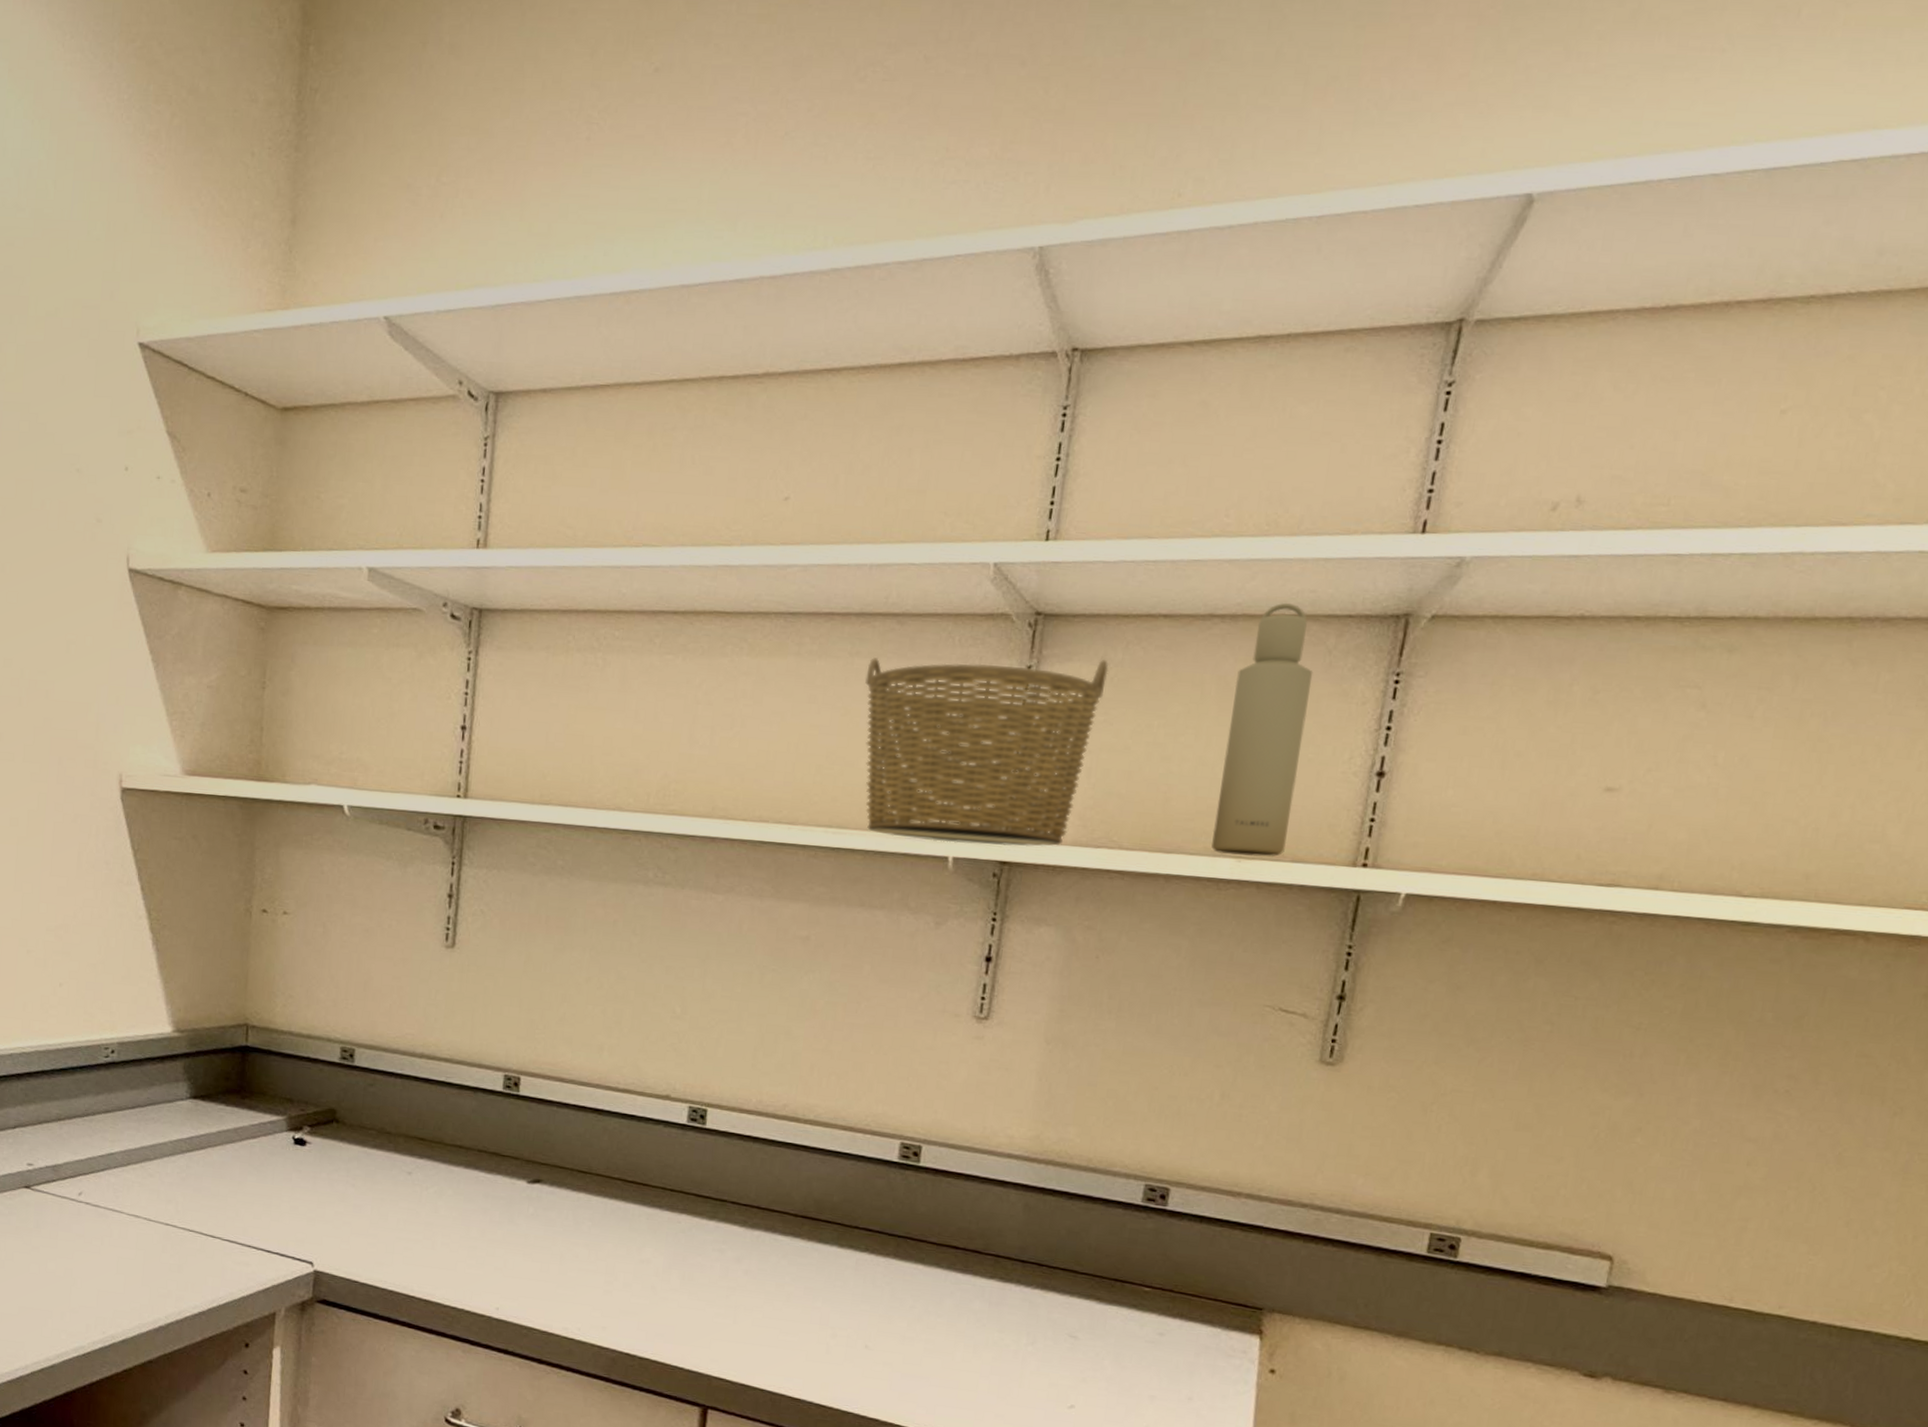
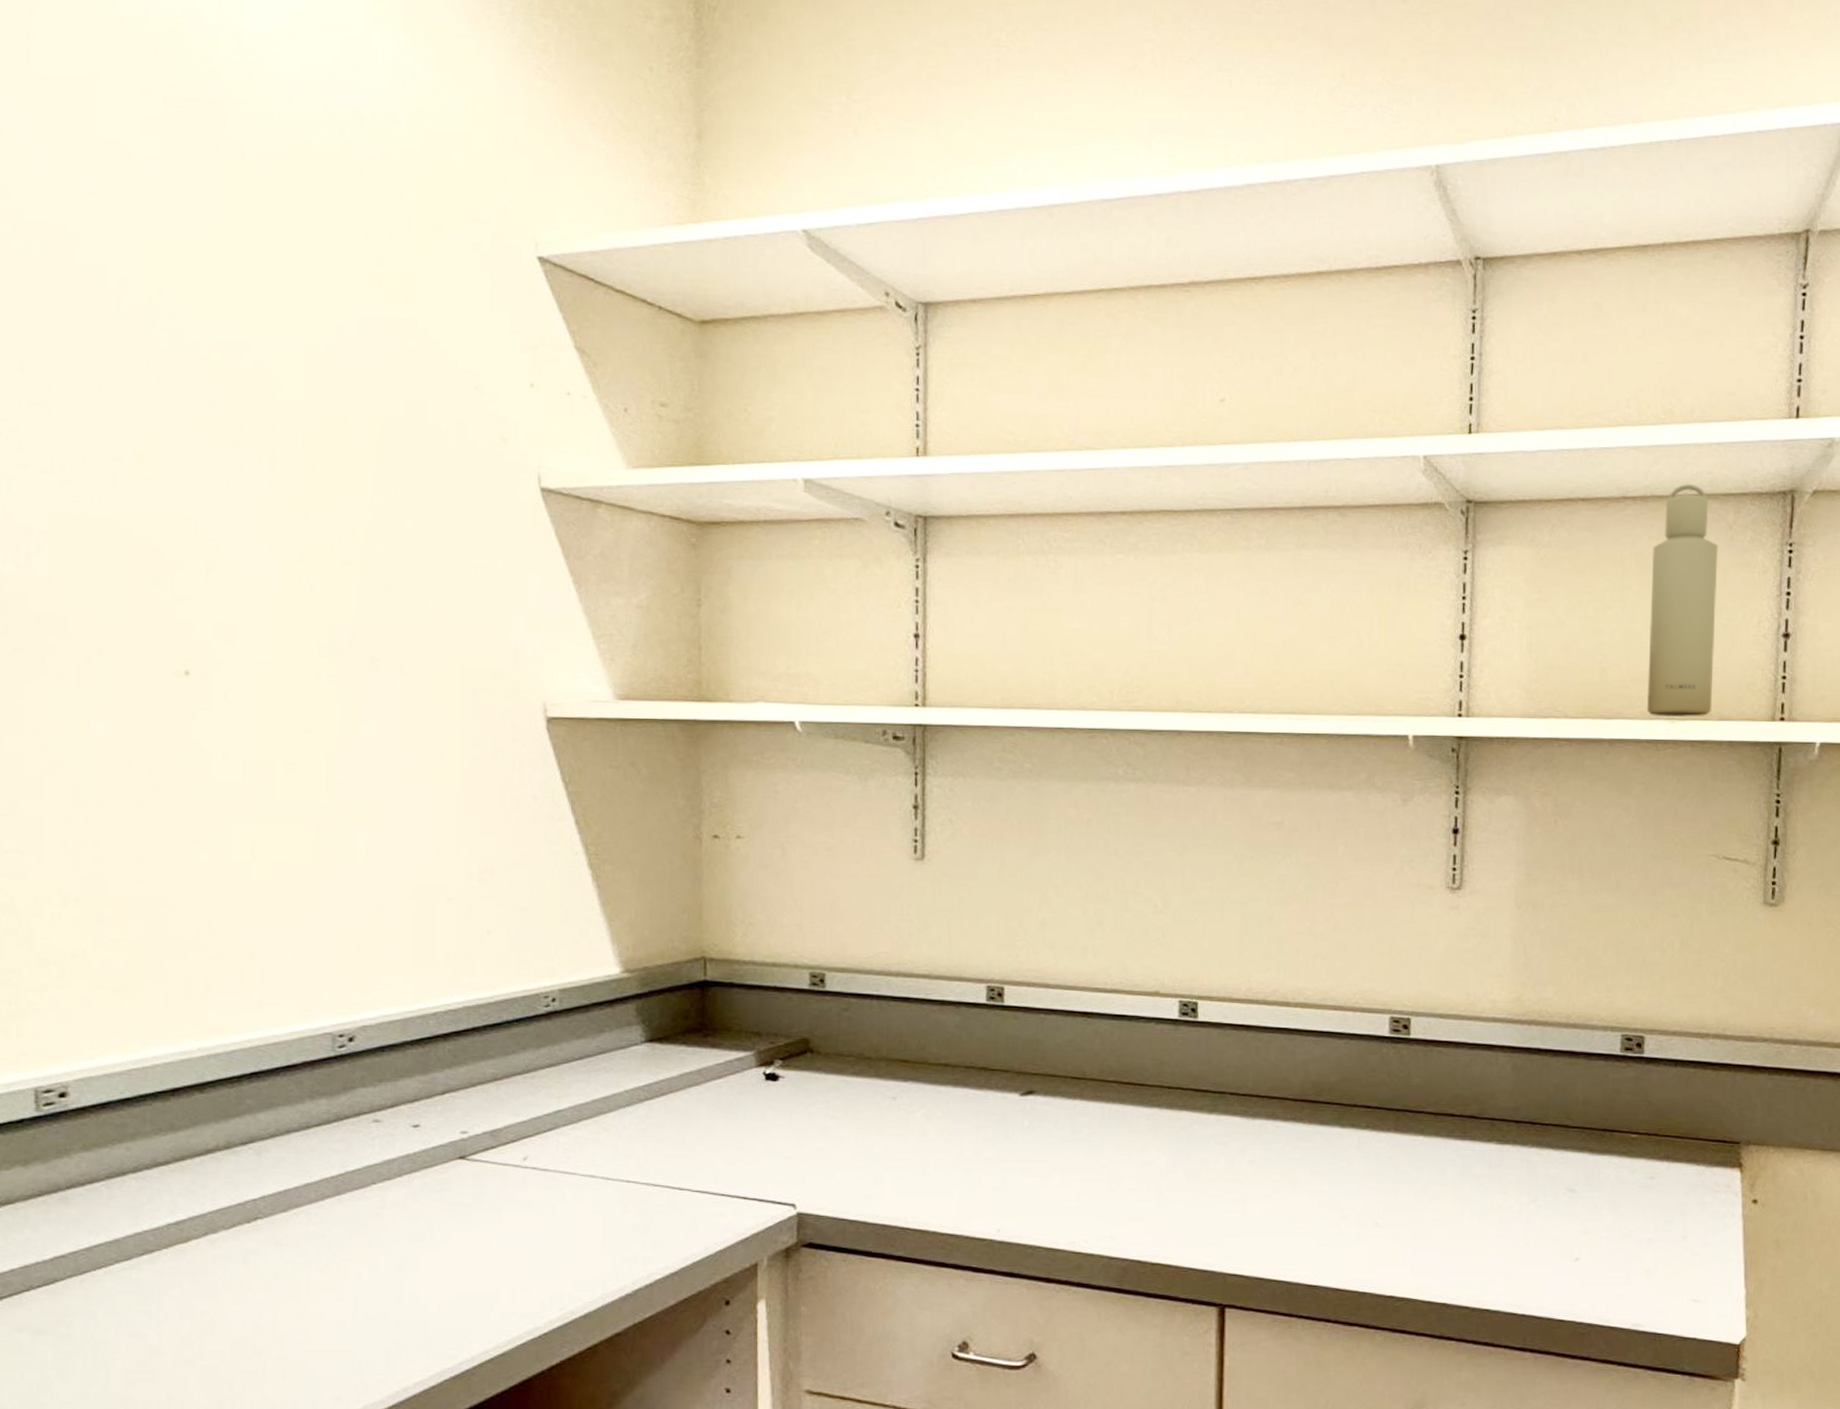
basket: present [865,658,1109,846] -> none [1314,542,1538,722]

